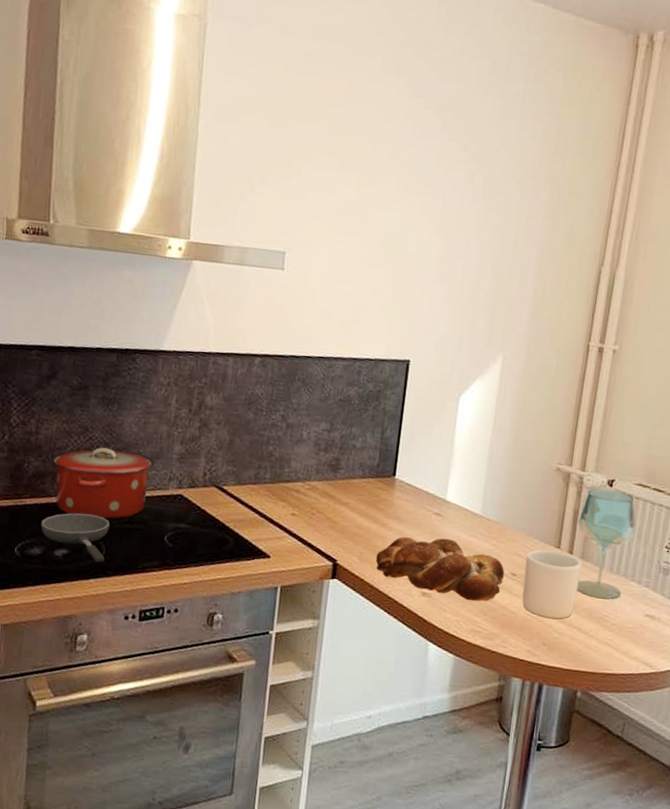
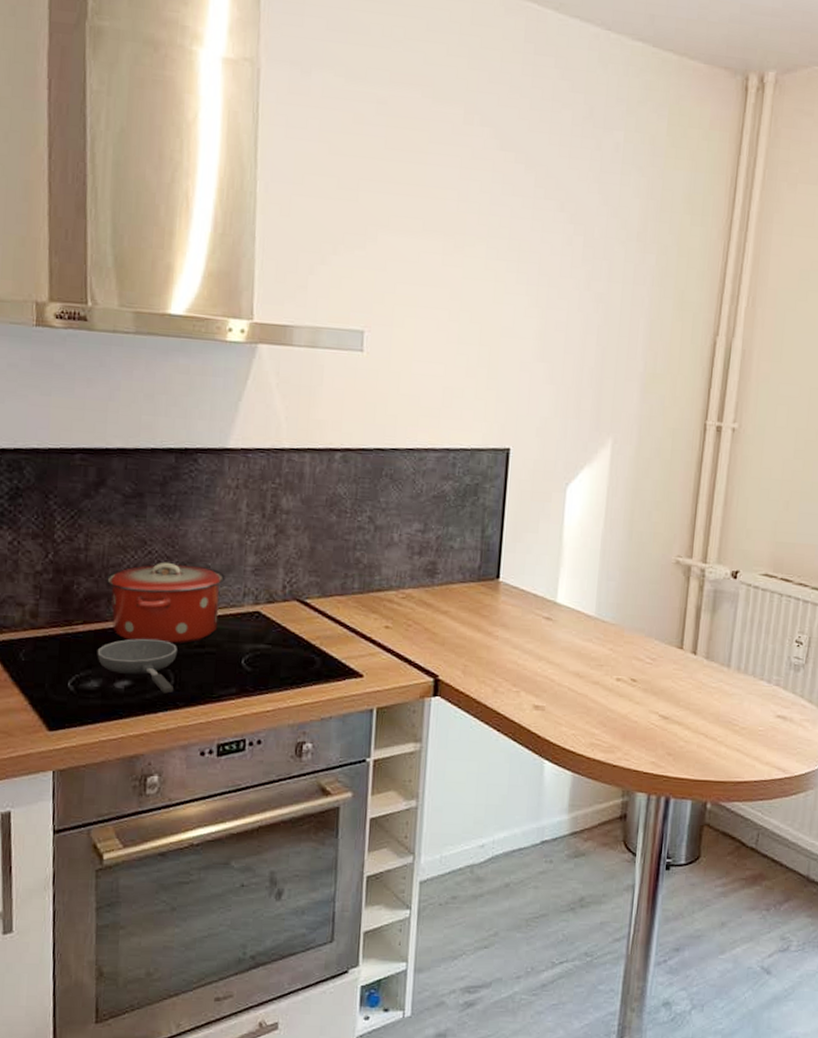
bread loaf: present [375,537,504,602] -> none [481,644,623,712]
mug: present [522,549,583,620] -> none [644,651,708,727]
wine glass: present [577,489,637,600] -> none [700,582,764,702]

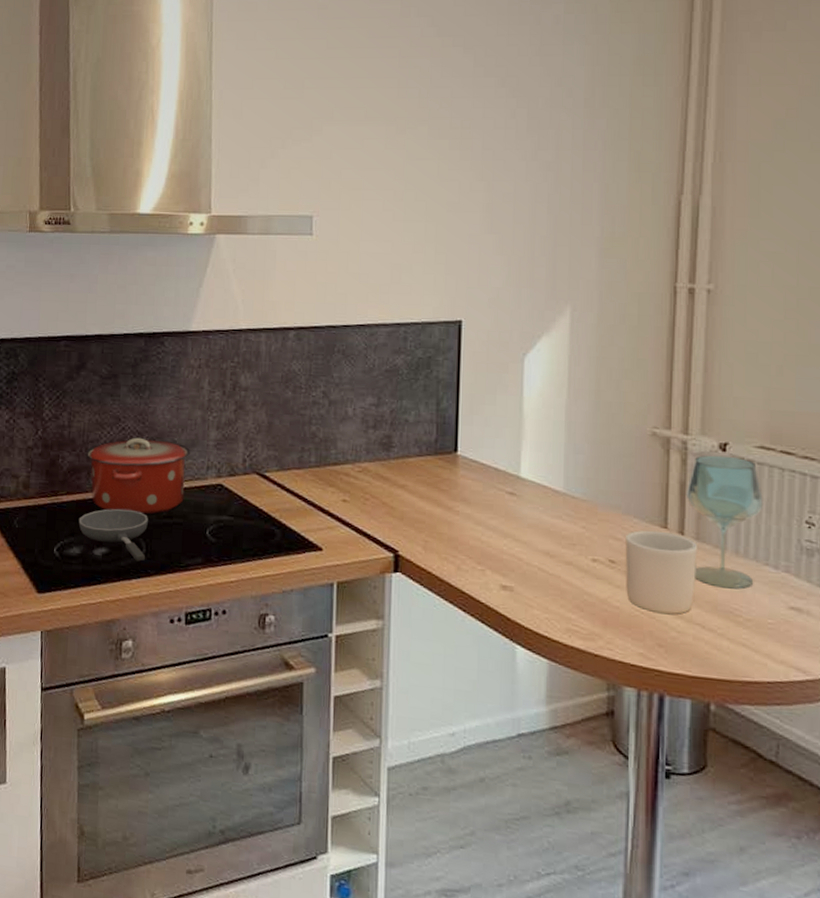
mug: none [644,651,708,727] -> present [625,530,698,615]
wine glass: none [700,582,764,702] -> present [685,455,764,589]

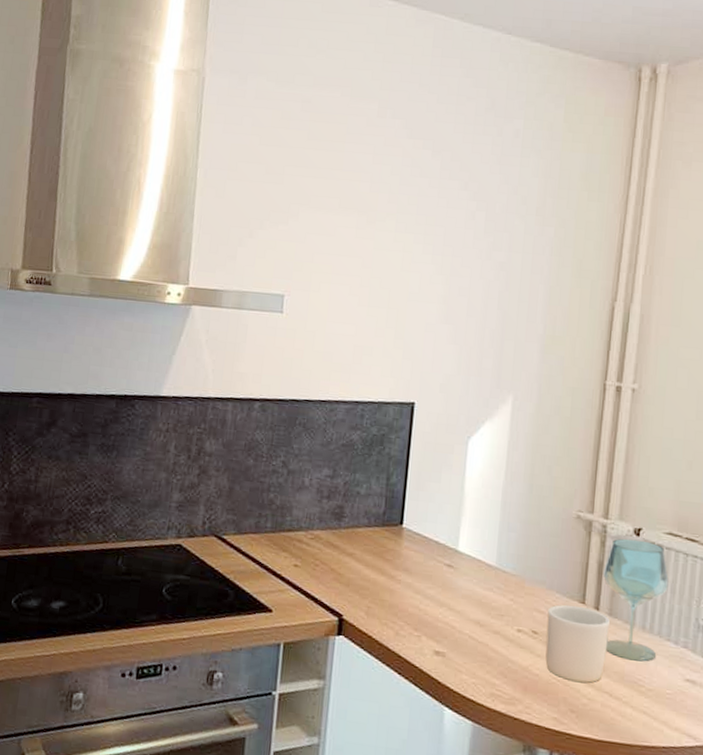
frying pan: present [78,508,148,562] -> none [38,563,107,616]
casserole: present [85,437,190,516] -> none [49,495,153,572]

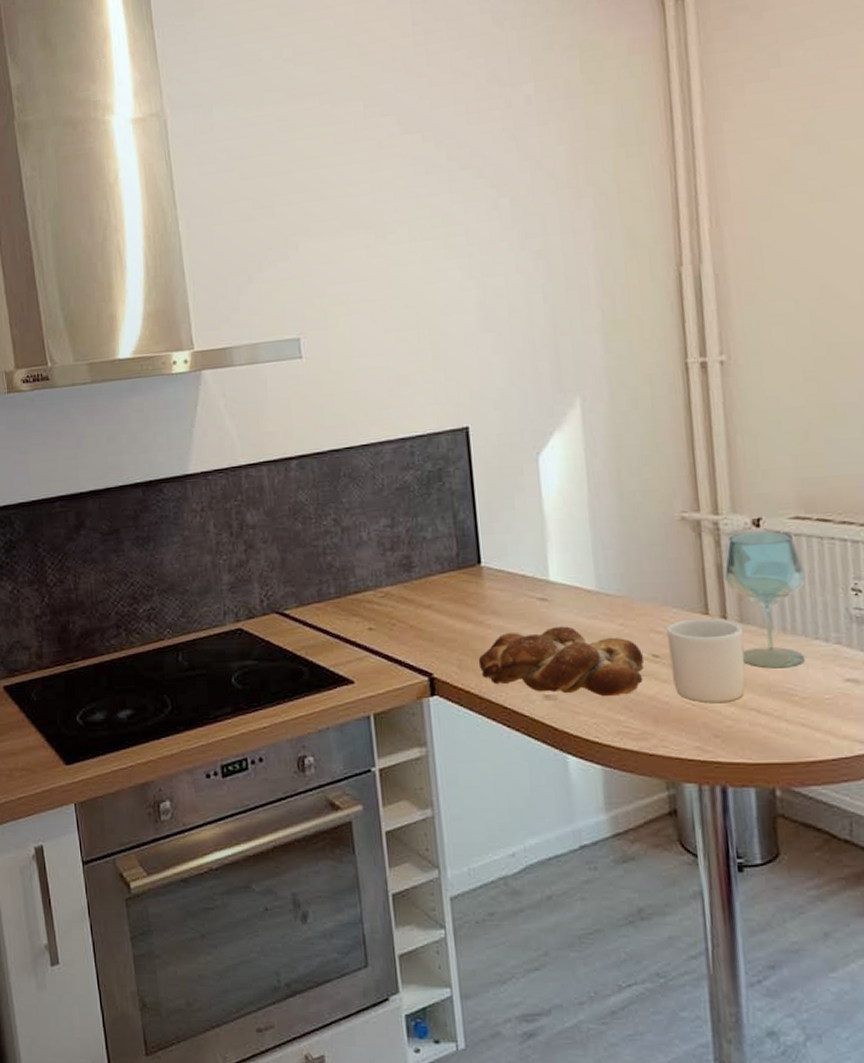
bread loaf: none [384,590,524,662] -> present [478,626,644,697]

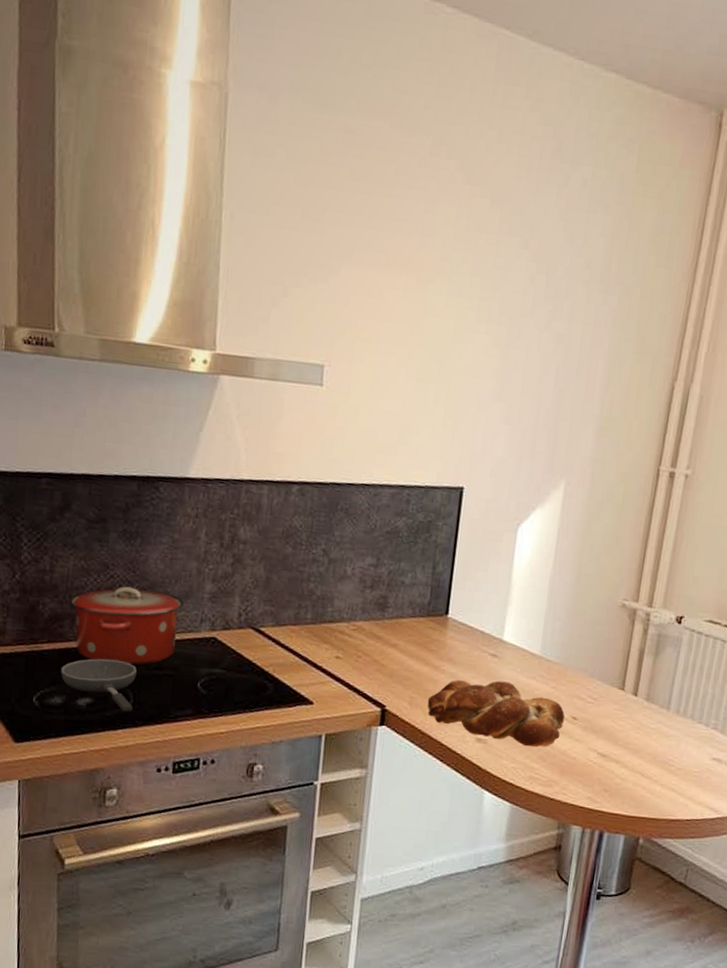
casserole: none [95,591,204,672] -> present [68,586,184,667]
frying pan: none [98,666,172,719] -> present [60,658,137,712]
mug: present [666,618,746,704] -> none [583,691,648,765]
wine glass: present [723,531,807,669] -> none [641,626,706,743]

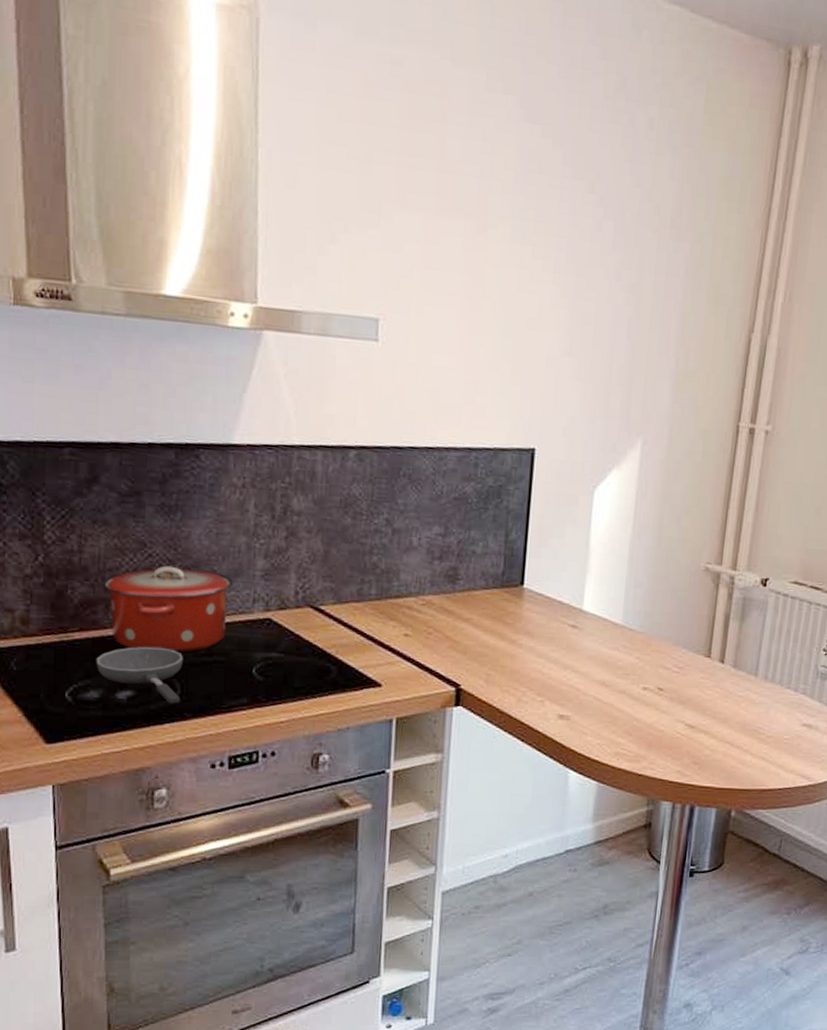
bread loaf: present [427,680,565,747] -> none [505,653,650,722]

